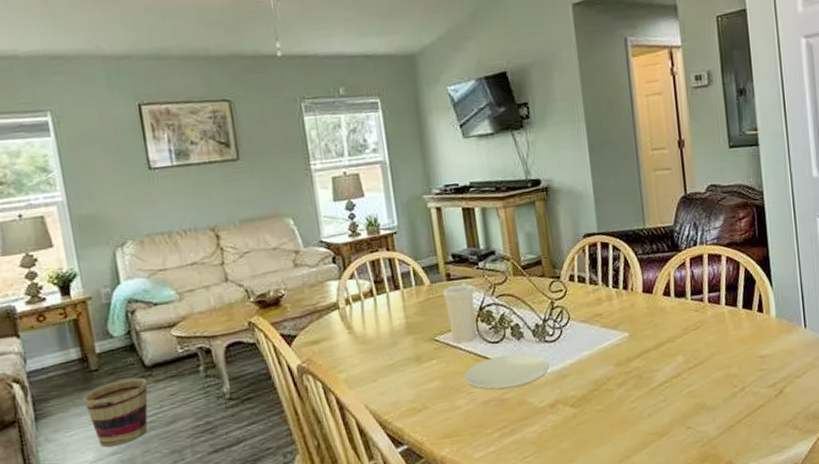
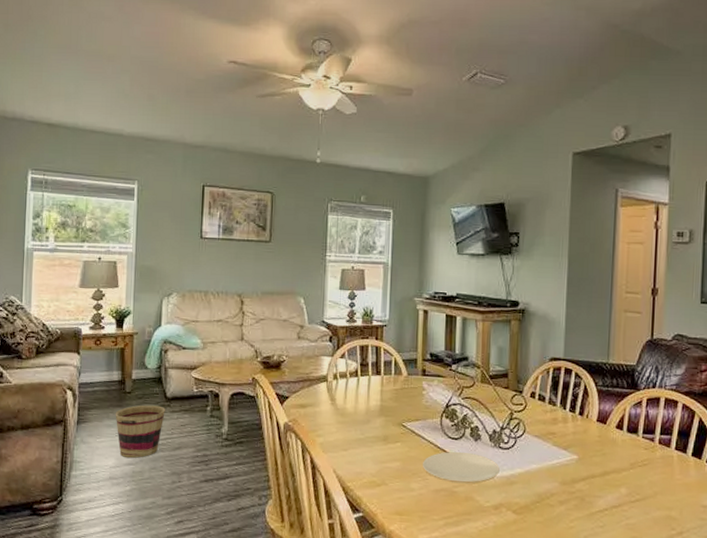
cup: present [442,284,477,344] -> none [416,381,444,434]

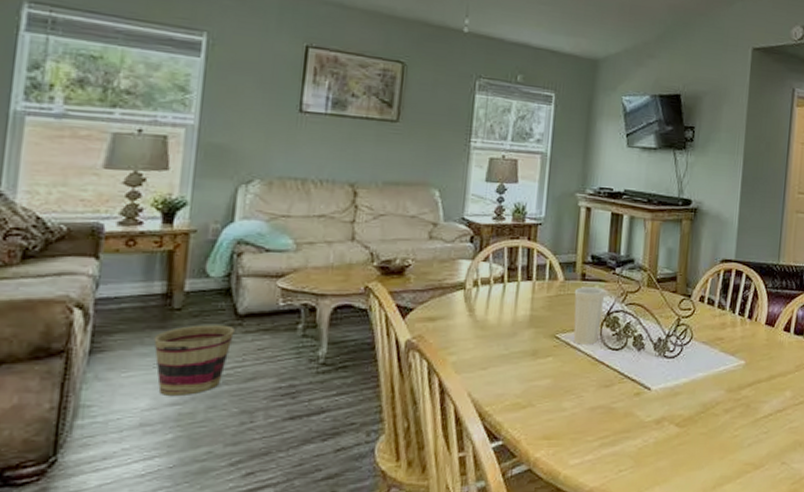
cup: none [416,381,444,434] -> present [573,287,606,345]
plate: present [423,451,500,484] -> none [577,363,664,399]

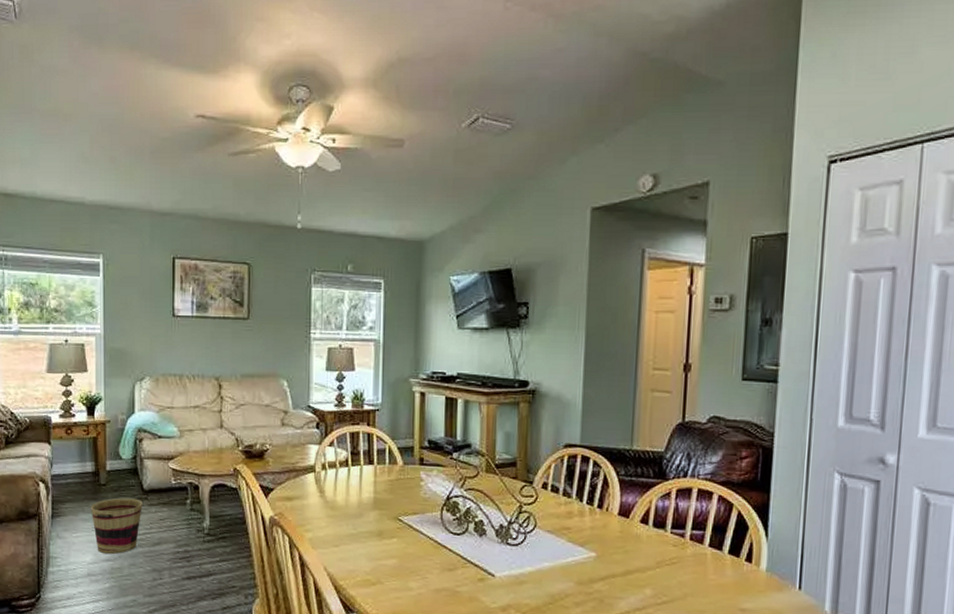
cup: present [573,287,606,345] -> none [413,471,444,528]

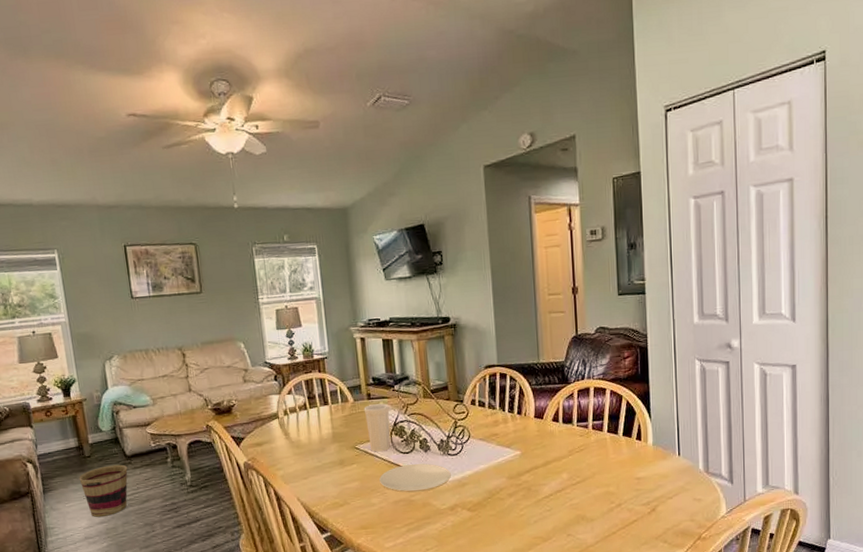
cup: none [413,471,444,528] -> present [364,403,391,452]
plate: none [422,548,508,583] -> present [379,463,451,493]

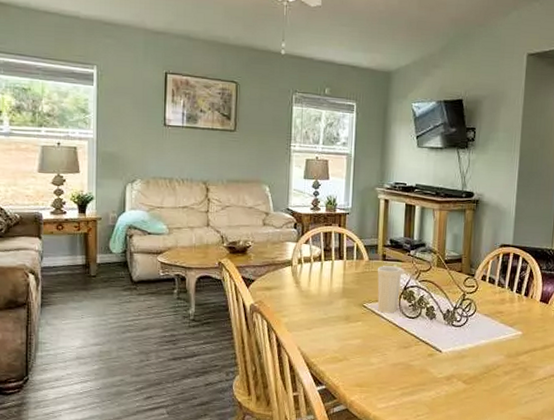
basket: present [79,464,128,517] -> none [80,288,132,339]
plate: present [379,463,451,493] -> none [382,329,452,358]

